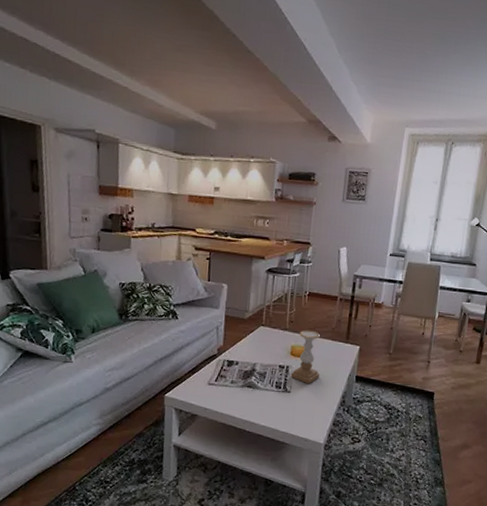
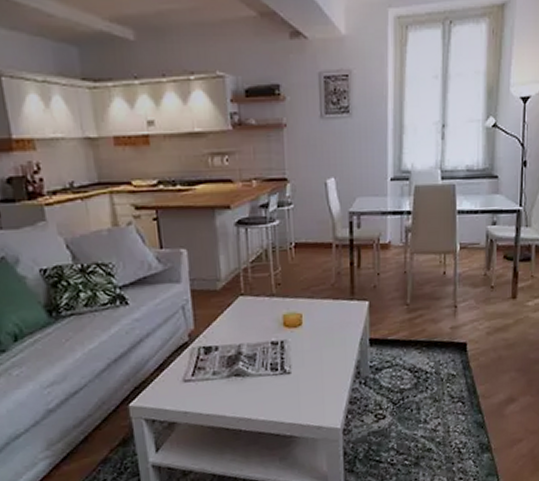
candle holder: present [291,330,320,385] -> none [288,291,324,360]

